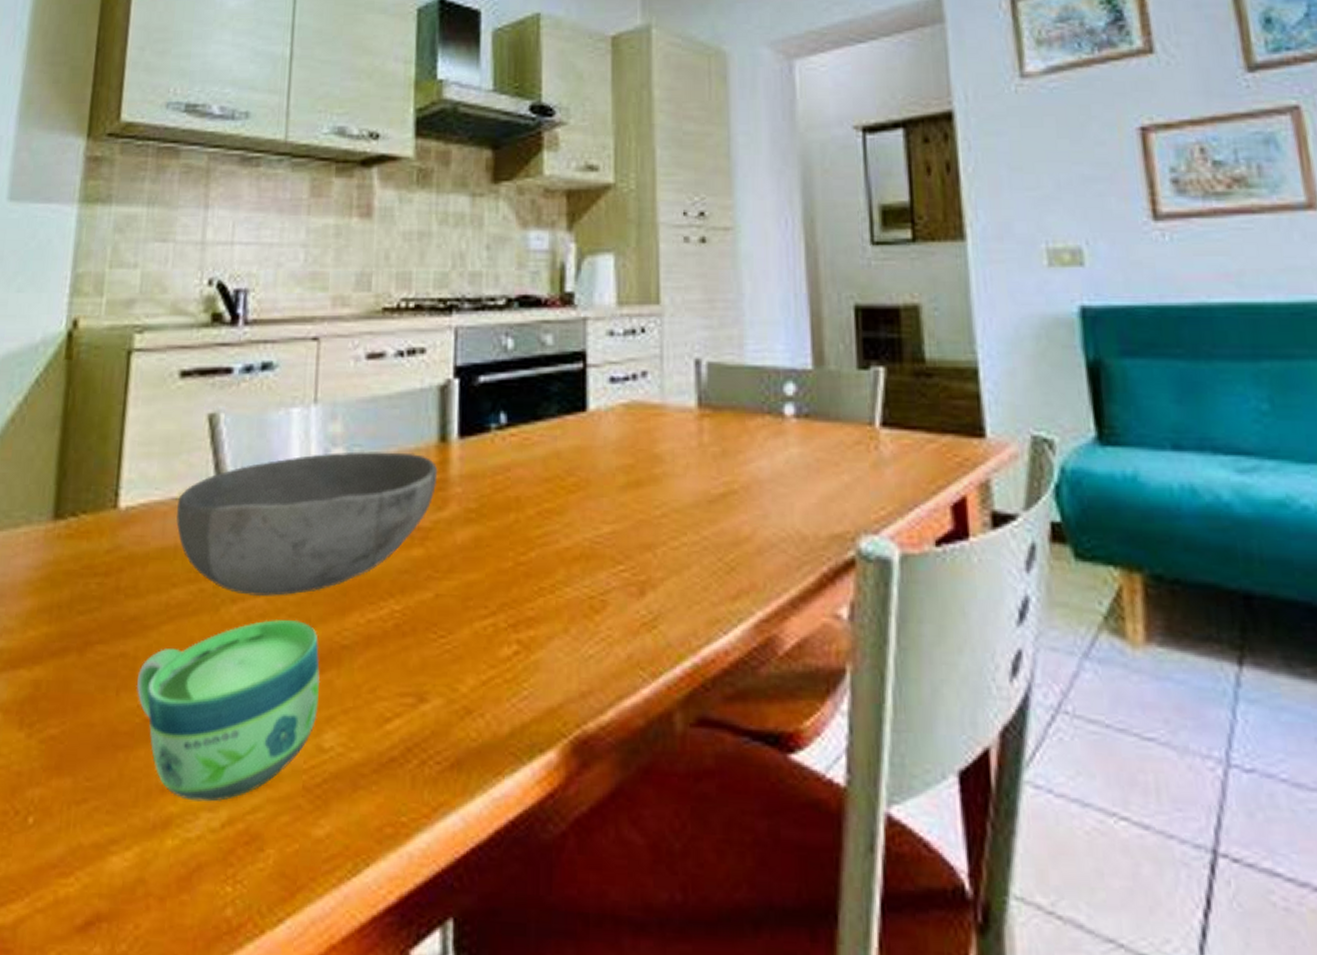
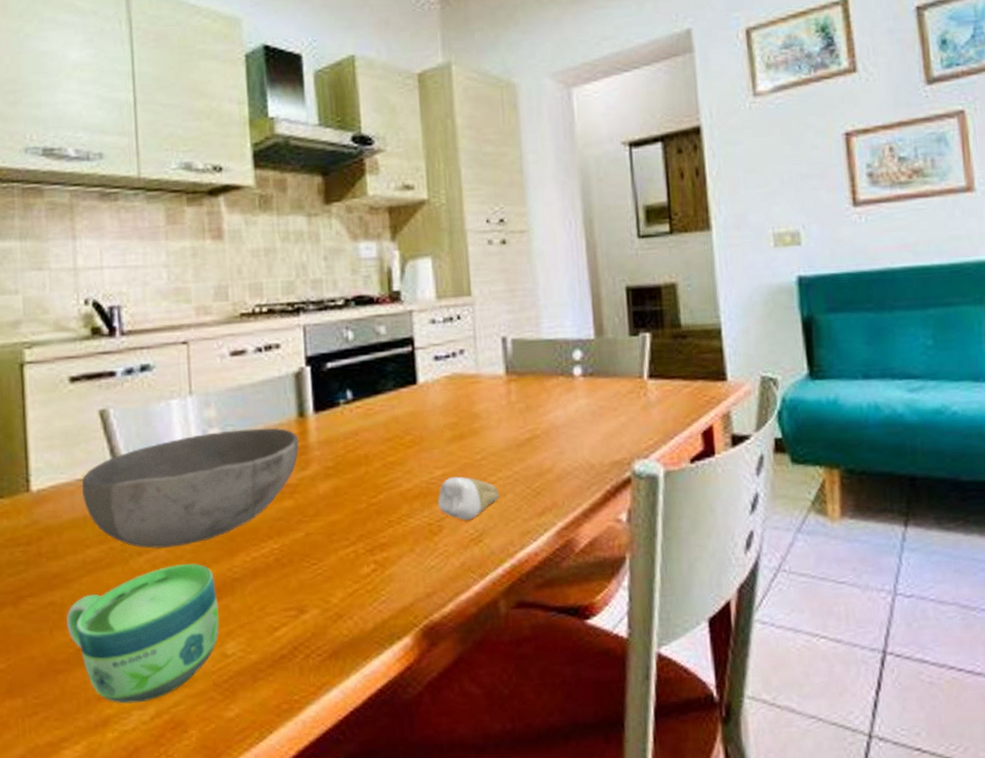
tooth: none [603,536,683,597] -> present [438,476,500,521]

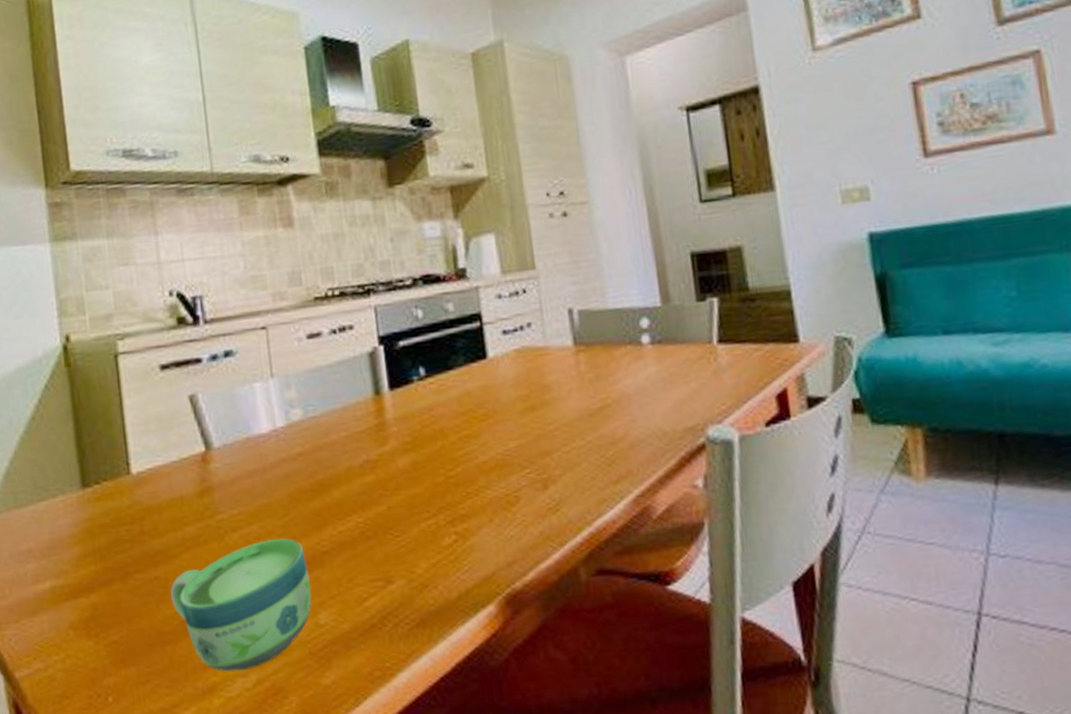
bowl: present [82,427,300,549] -> none [177,406,378,525]
tooth: present [438,476,500,521] -> none [514,447,575,491]

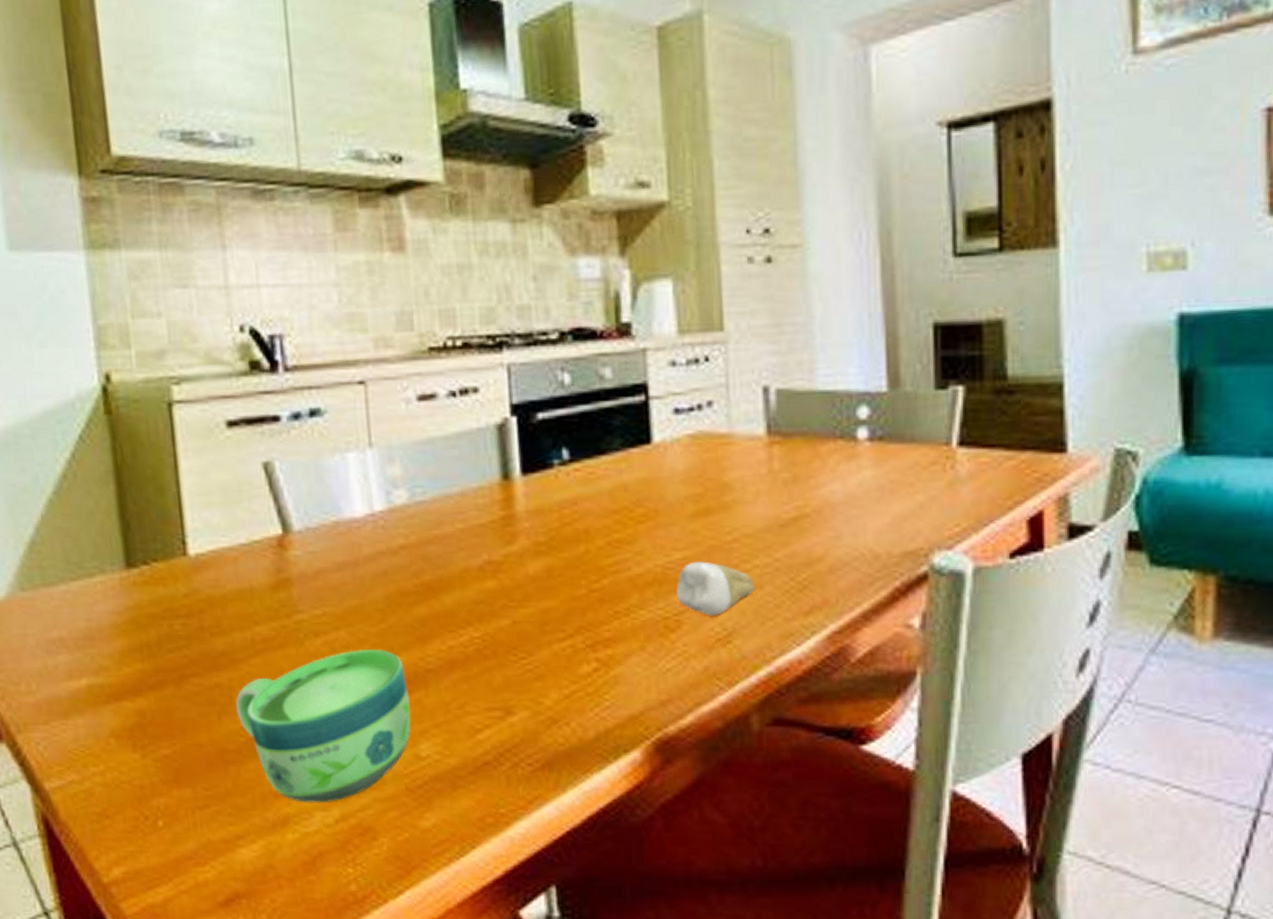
tooth: none [514,447,575,491] -> present [676,561,756,616]

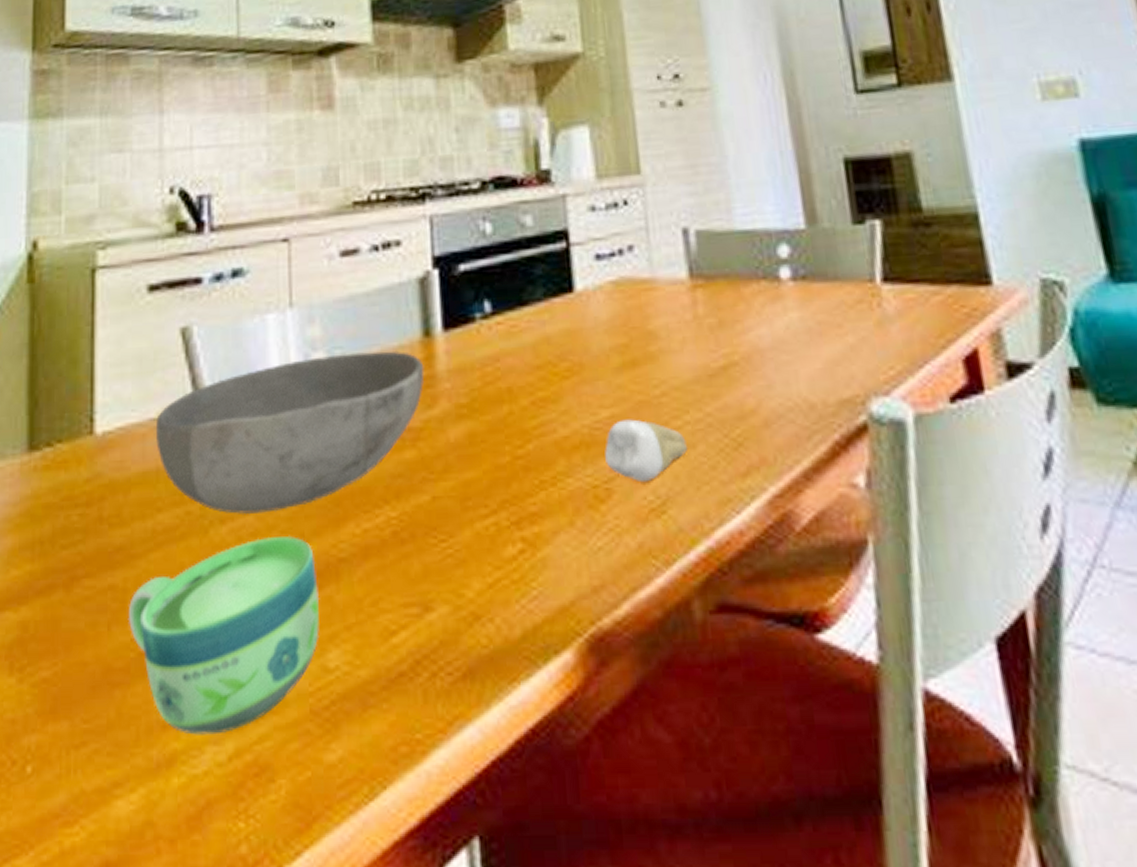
bowl: none [246,491,504,630] -> present [156,350,425,515]

